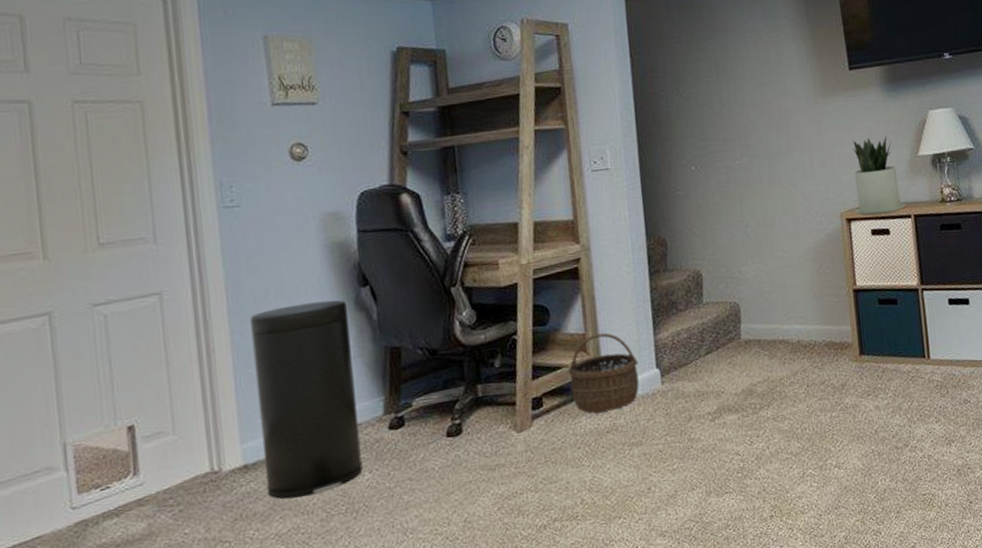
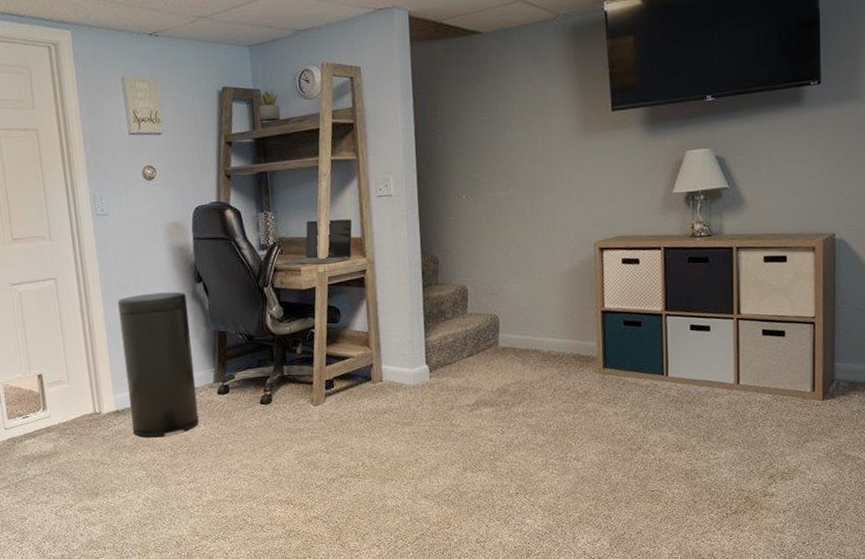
succulent plant: none [443,47,471,88] -> present [258,87,280,122]
laptop: none [474,198,563,258] -> present [282,219,353,265]
wicker basket: present [568,332,639,413] -> none [354,332,411,396]
planter: present [852,136,906,216] -> none [608,173,657,246]

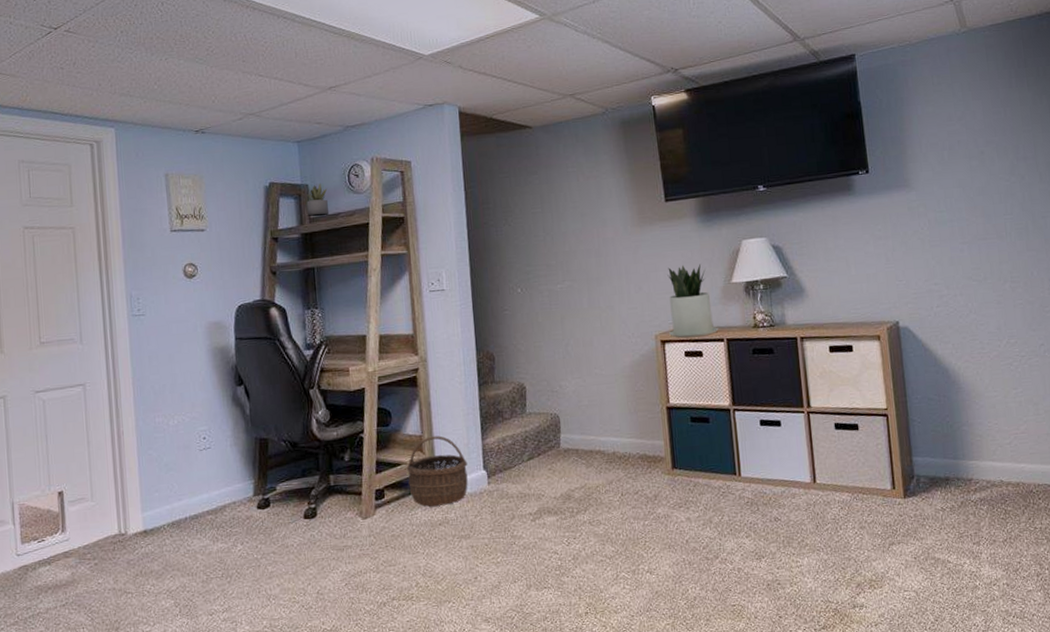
pedal bin: present [117,291,199,438] -> none [151,396,236,561]
laptop: present [282,219,353,265] -> none [329,315,404,365]
wicker basket: none [354,332,411,396] -> present [406,435,468,507]
planter: none [608,173,657,246] -> present [667,263,719,339]

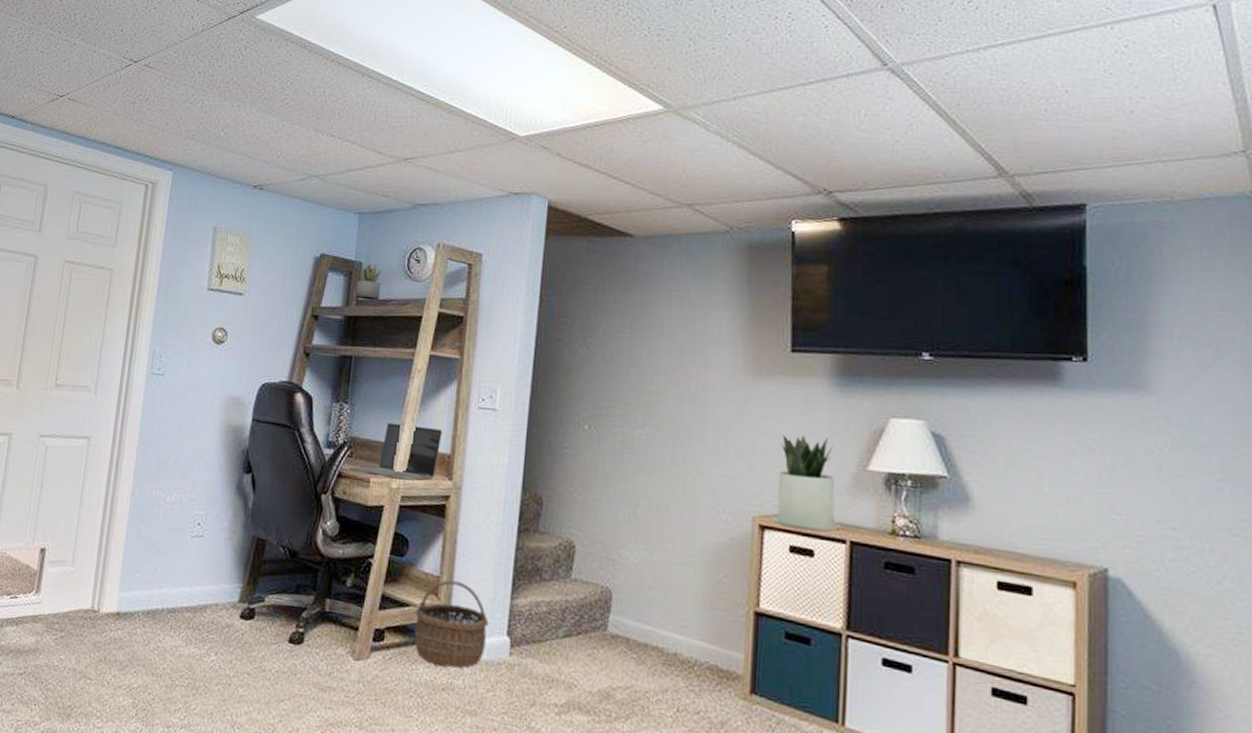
laptop: none [329,315,404,365] -> present [349,422,443,480]

